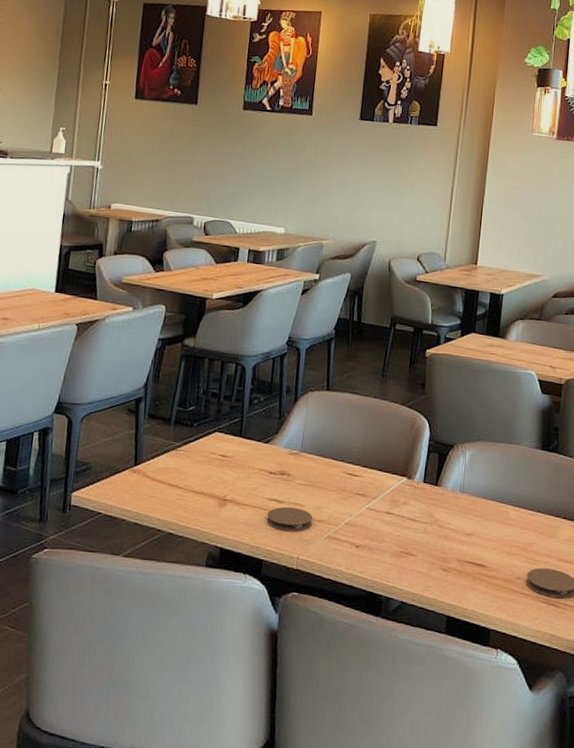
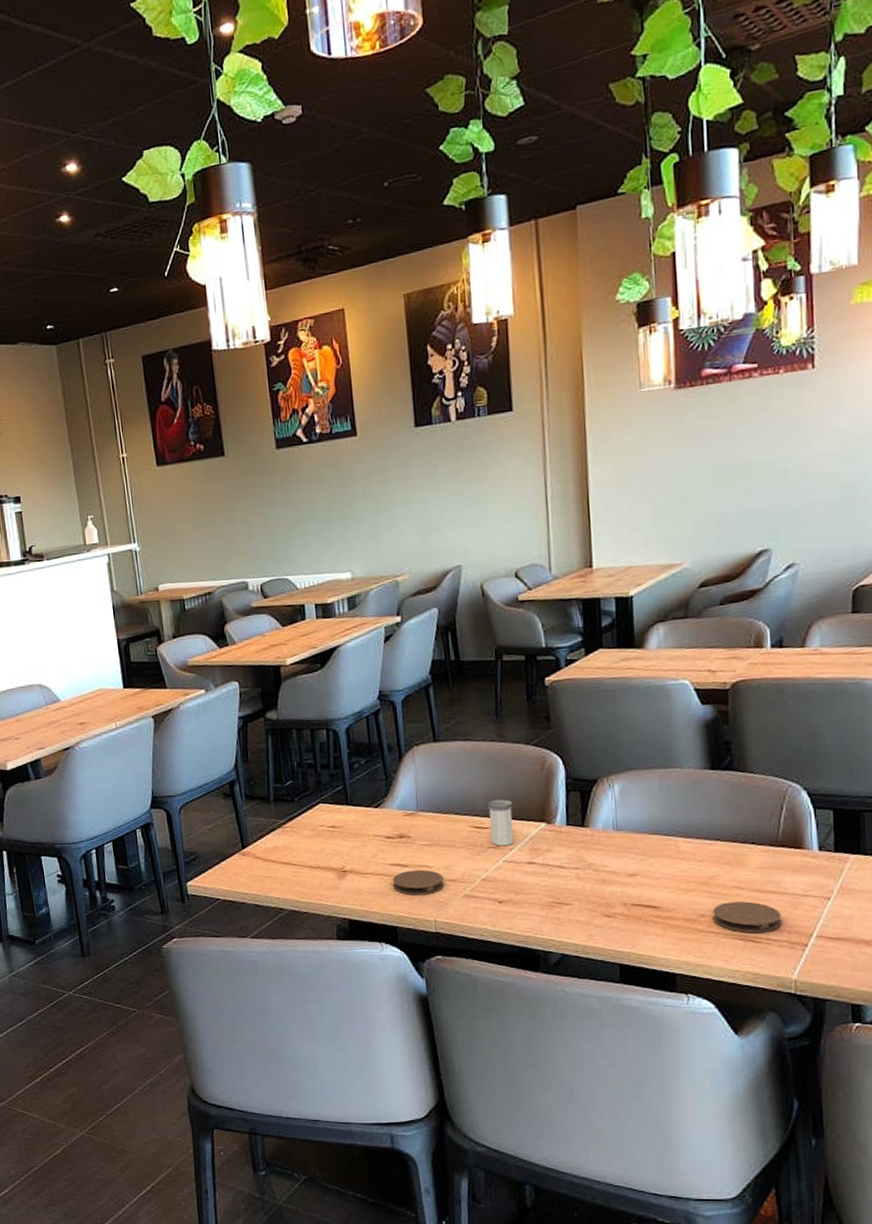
salt shaker: none [359,450,383,495] -> present [488,799,514,846]

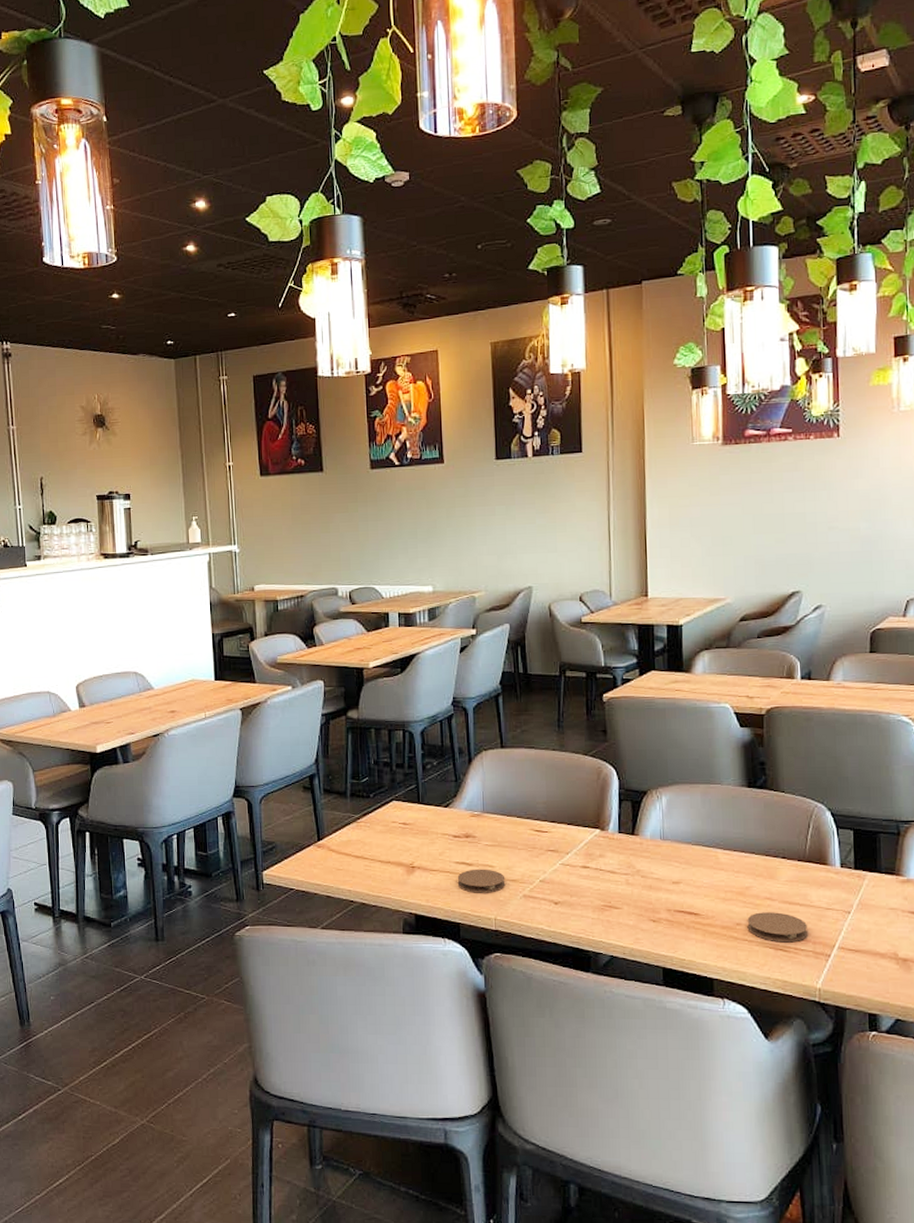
salt shaker: present [488,799,514,846] -> none [548,805,571,850]

